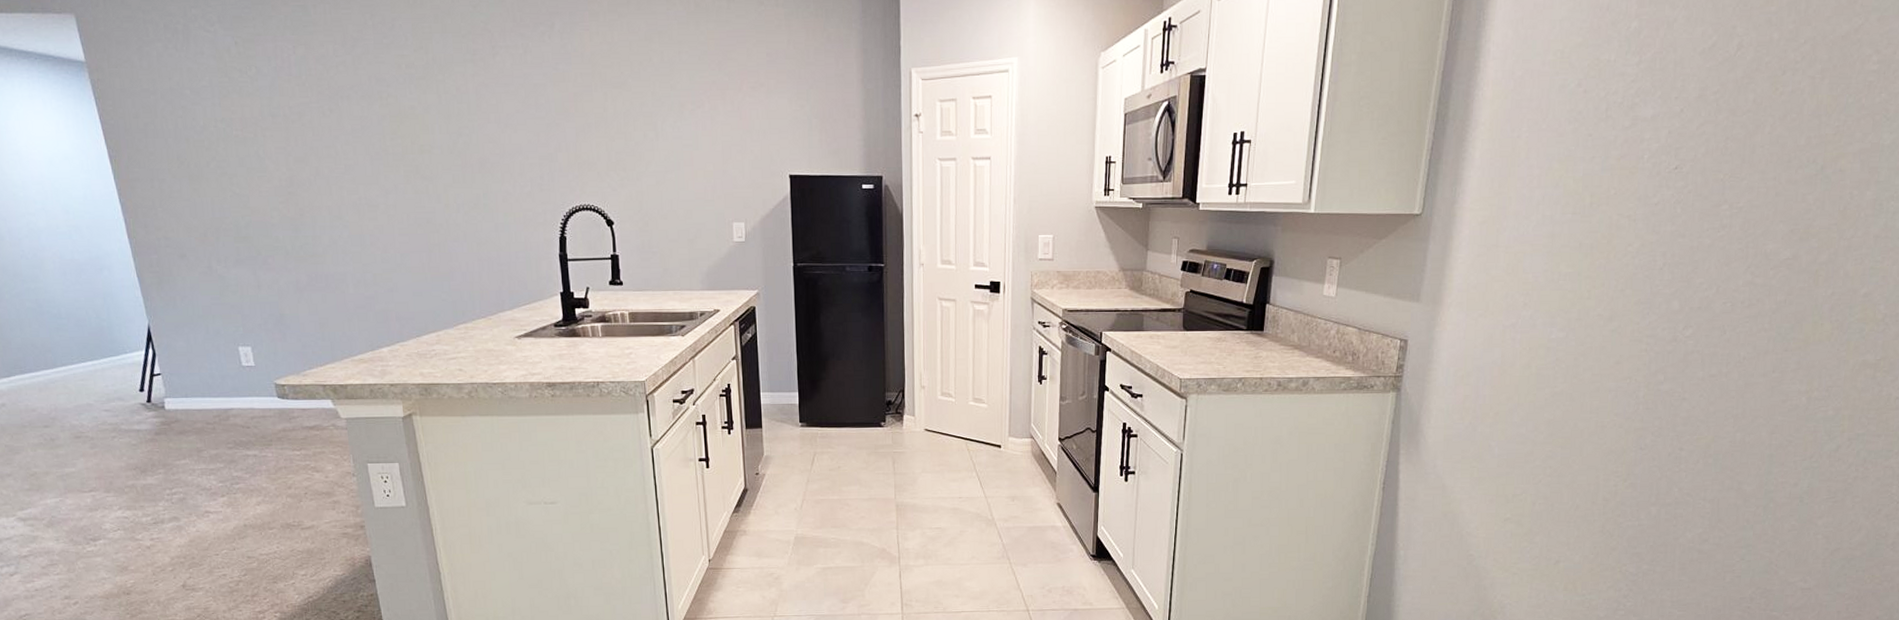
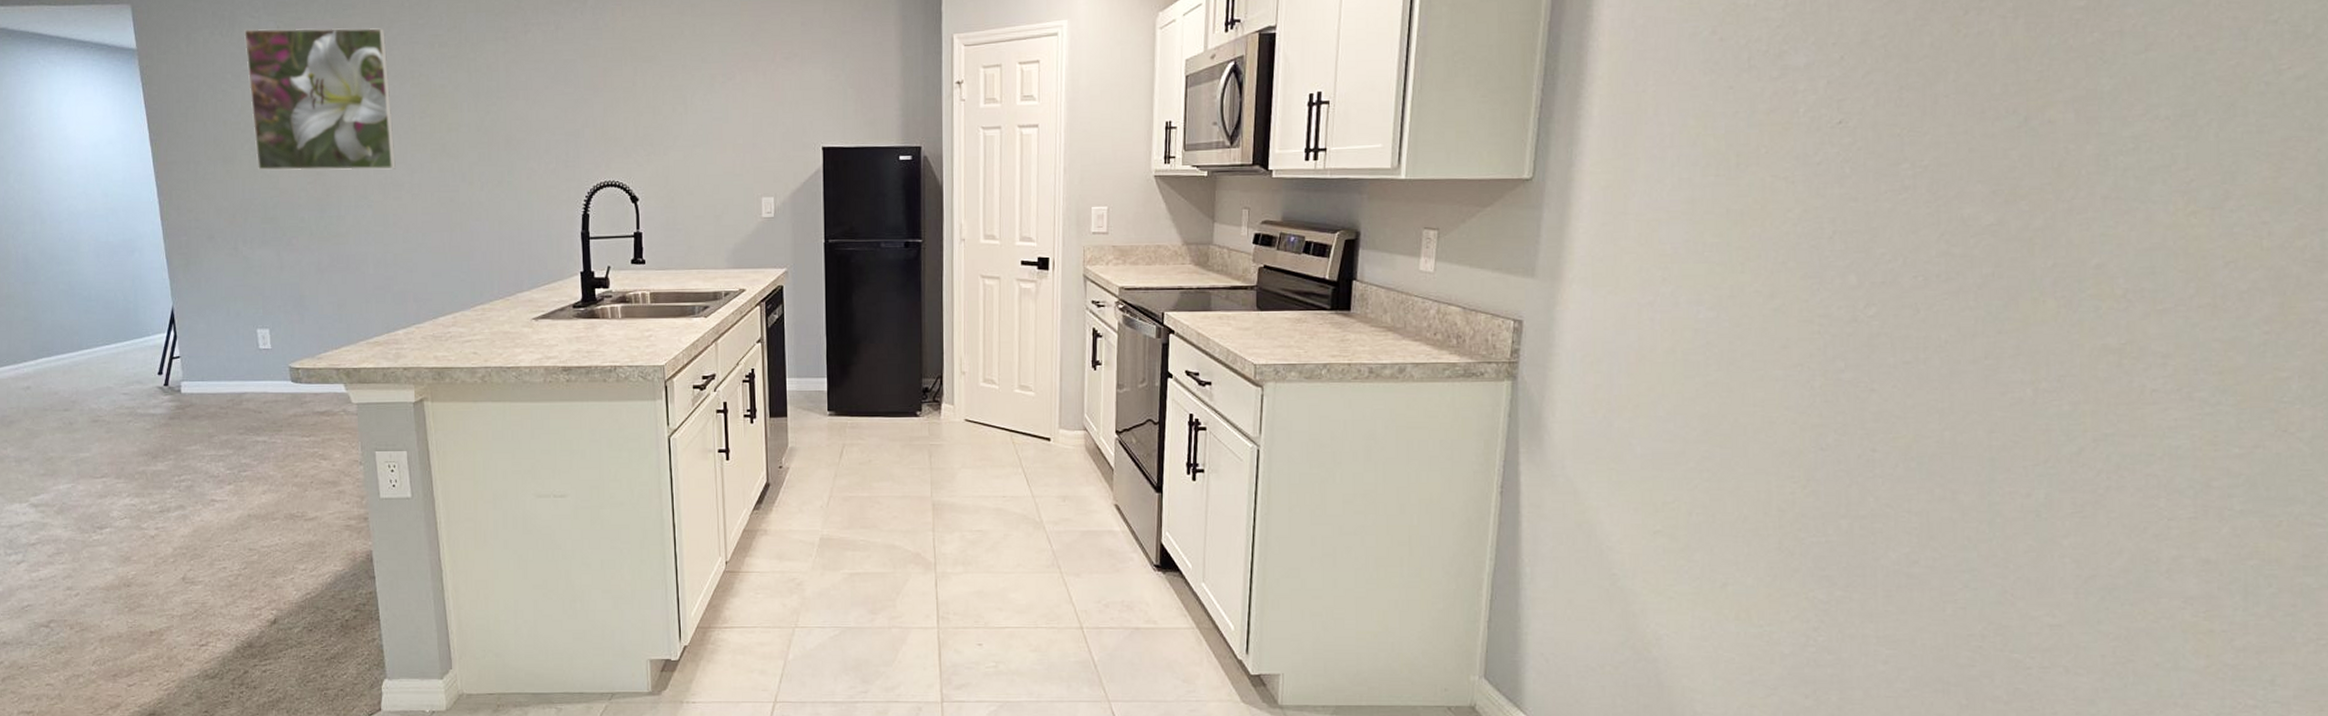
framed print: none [199,43,369,191] -> present [243,27,396,171]

